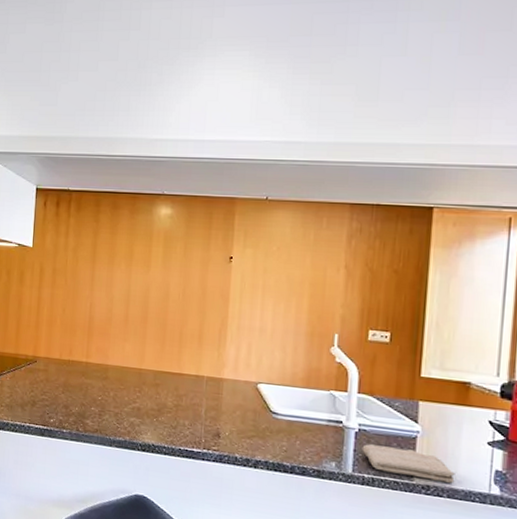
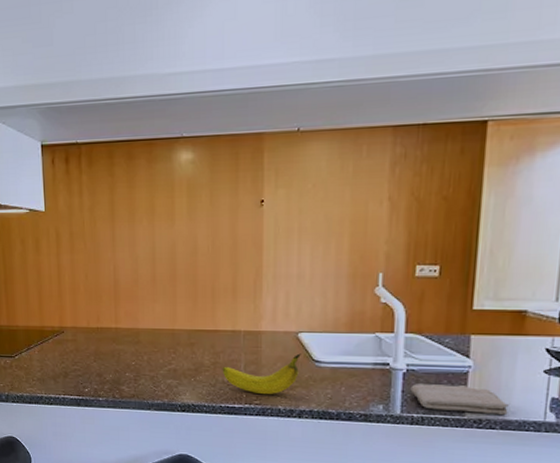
fruit: none [183,403,259,442] -> present [222,353,301,395]

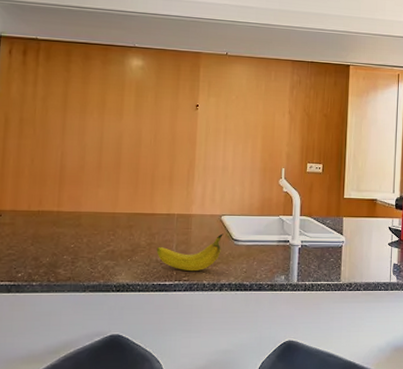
washcloth: present [410,384,509,415] -> none [304,257,368,279]

